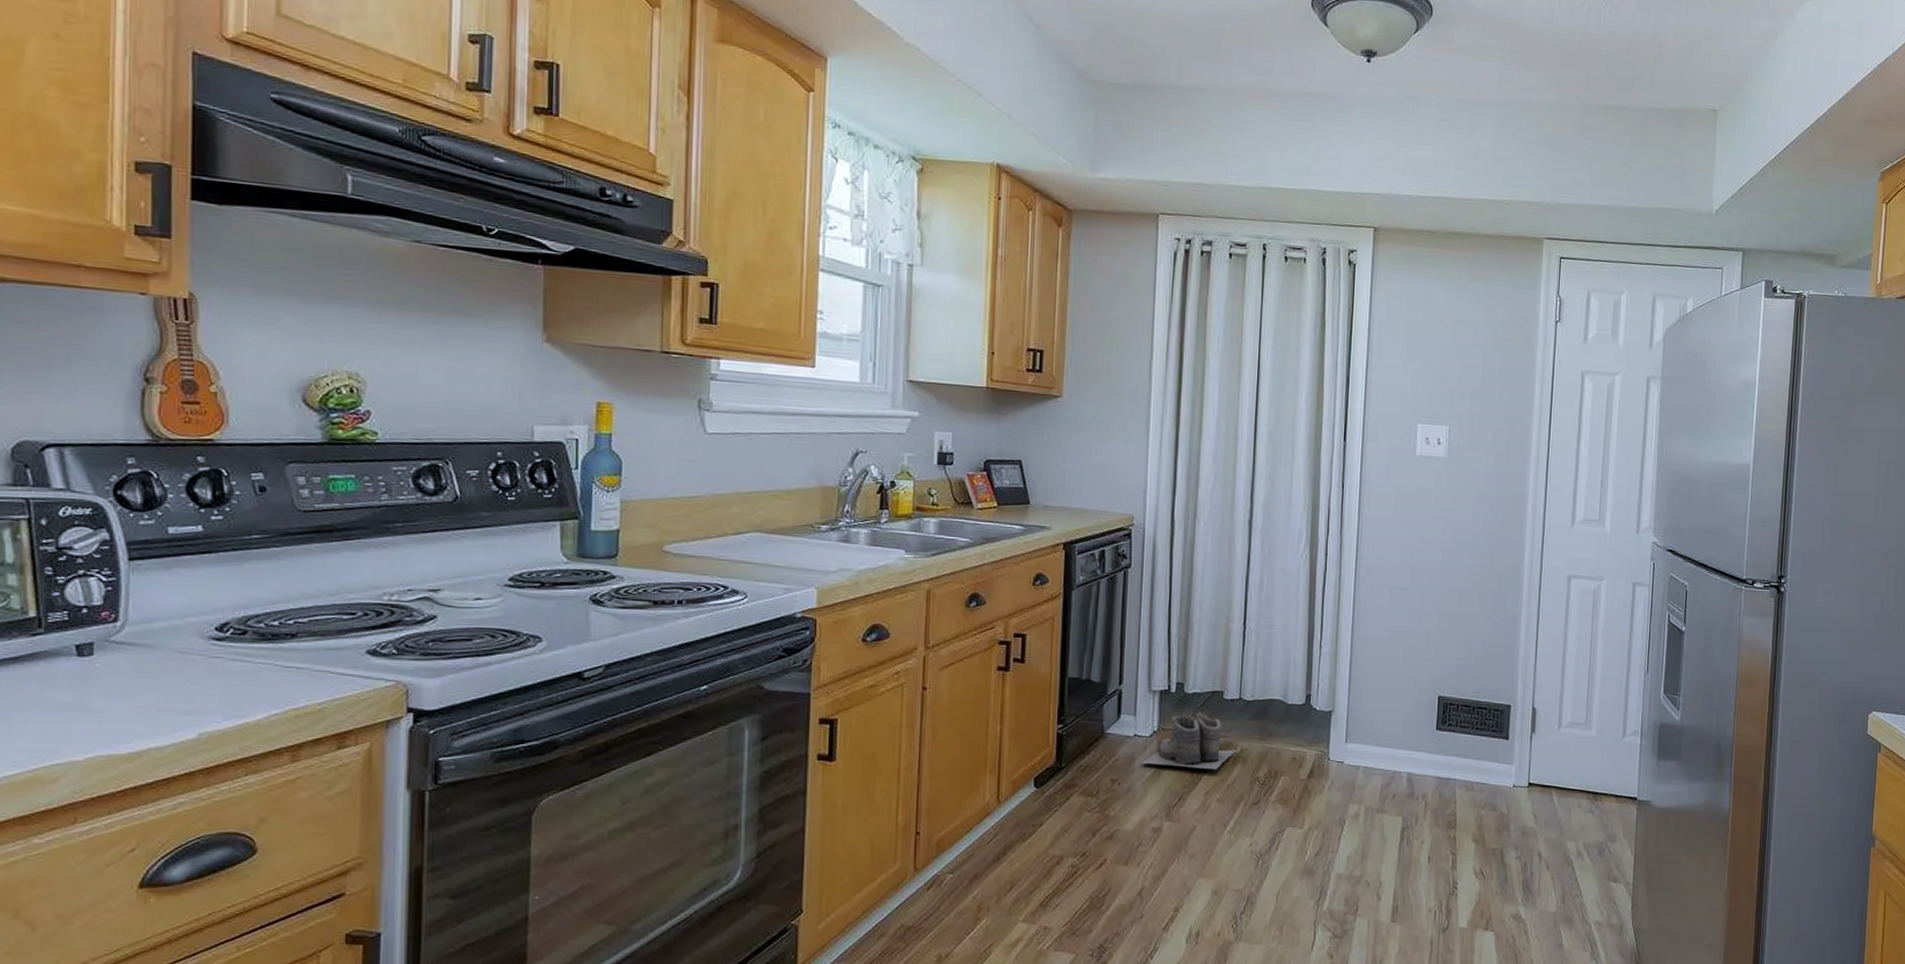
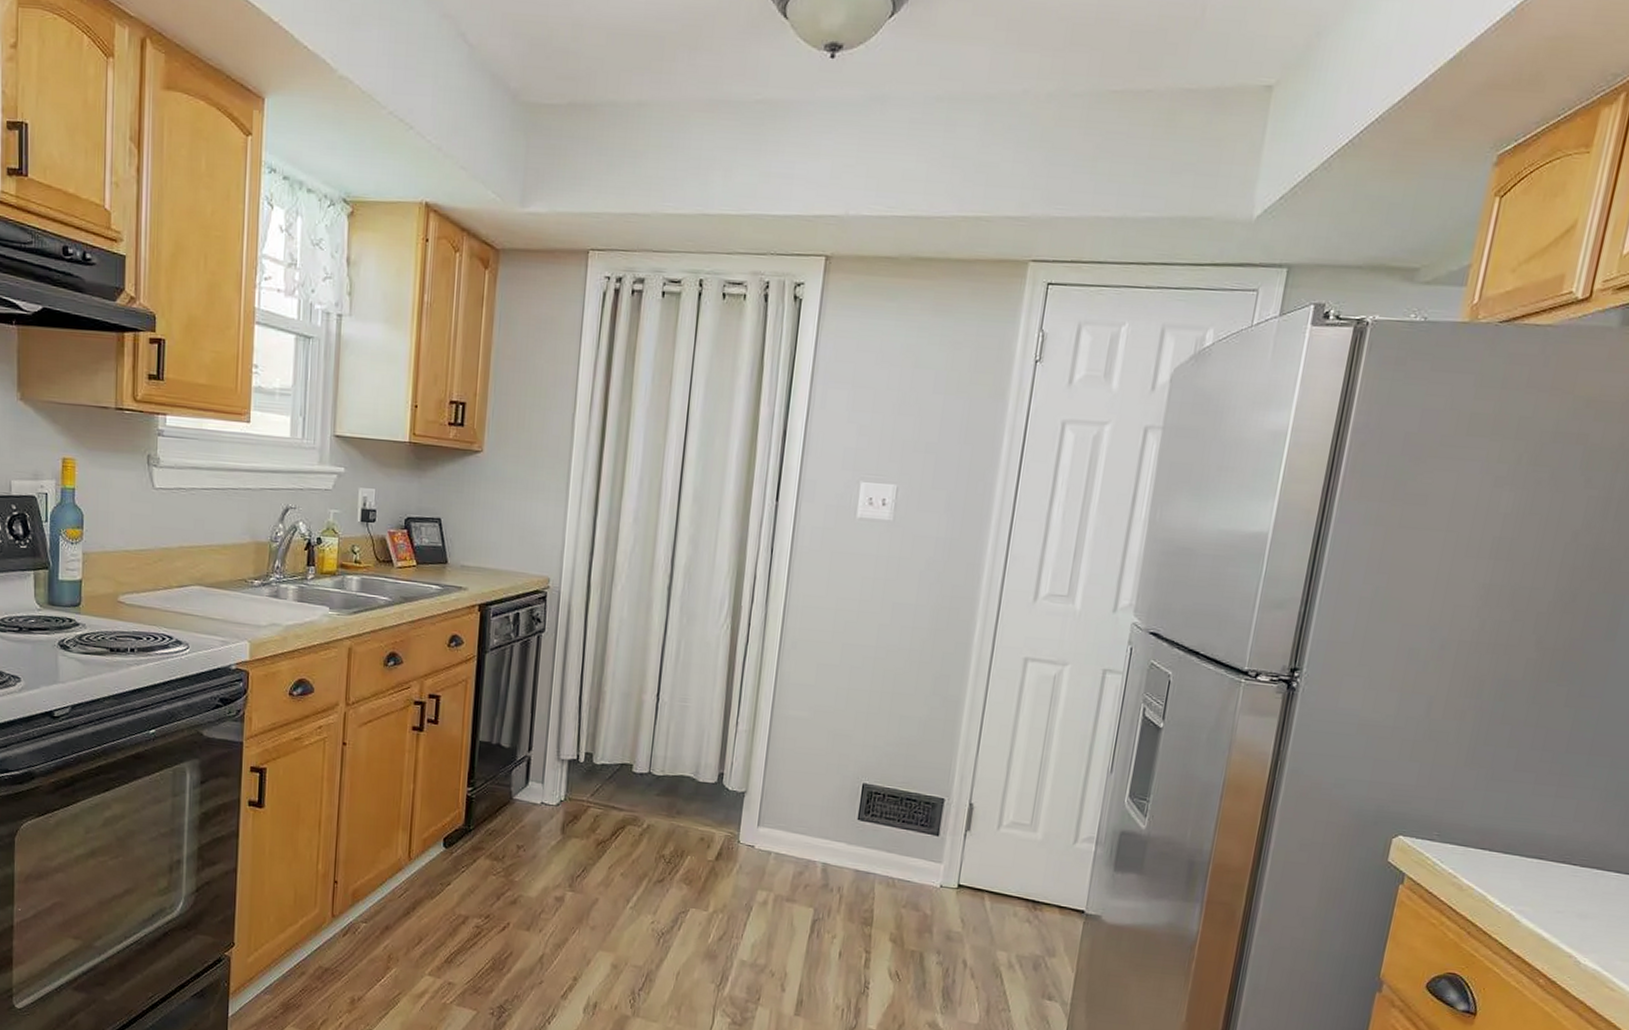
boots: present [1141,711,1237,770] -> none [547,783,644,844]

